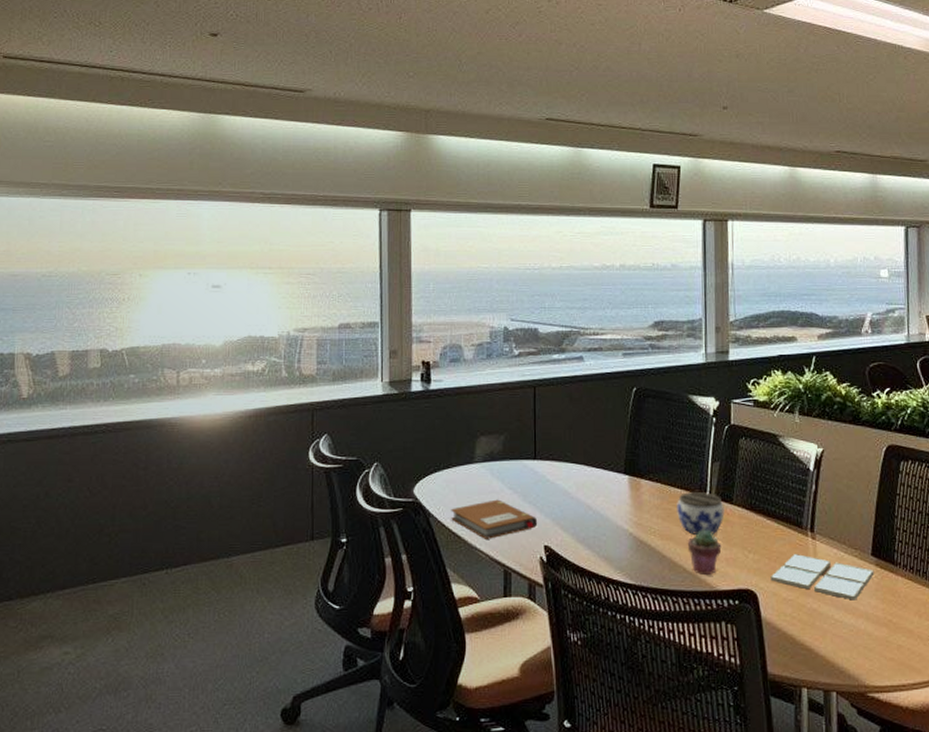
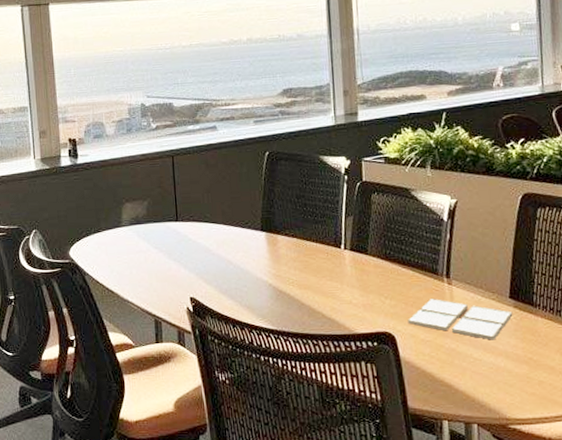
notebook: present [451,499,538,539] -> none [104,258,183,293]
jar: present [677,491,725,535] -> none [313,244,360,284]
potted succulent: present [687,530,722,574] -> none [325,279,358,320]

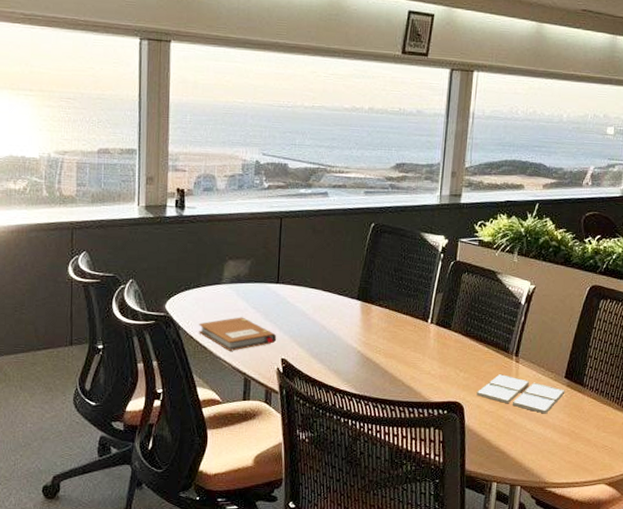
notebook: none [104,258,183,293] -> present [199,317,277,351]

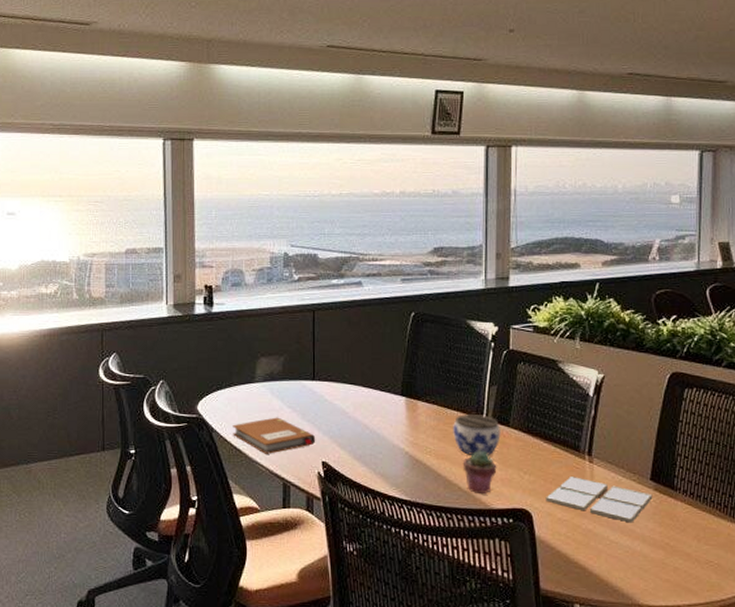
jar: none [401,317,443,355] -> present [453,413,501,455]
potted succulent: none [407,351,437,388] -> present [463,451,497,493]

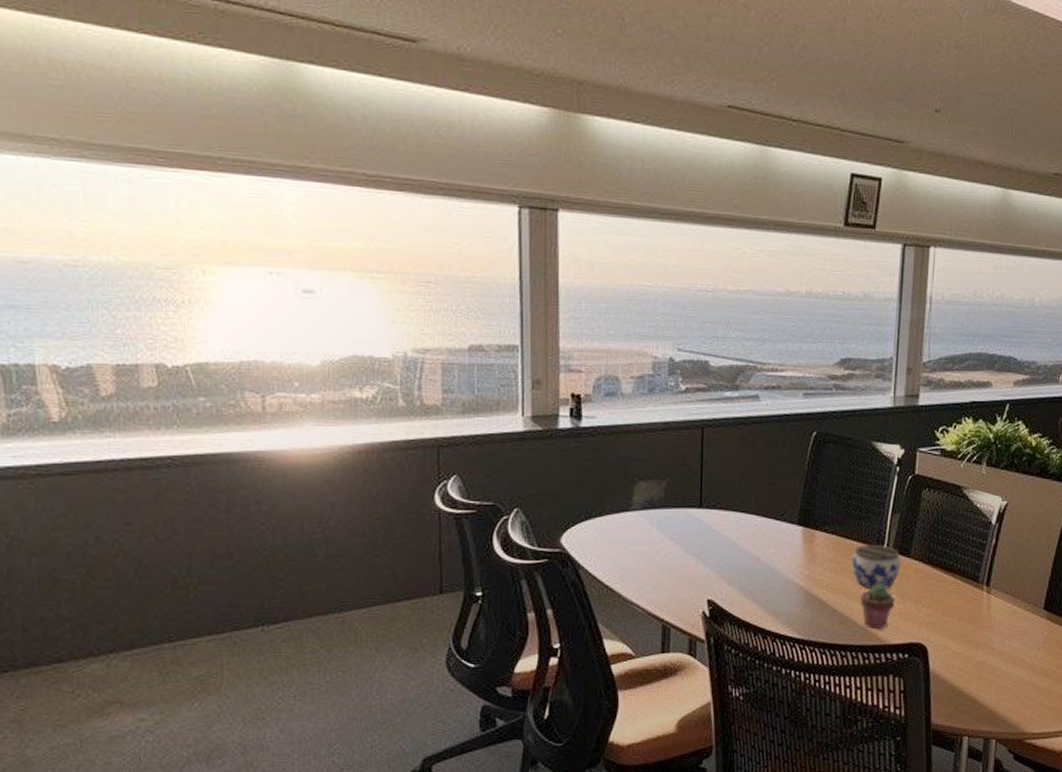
notebook: present [233,417,316,454] -> none [604,550,701,593]
drink coaster: present [546,477,653,523] -> none [942,608,1045,653]

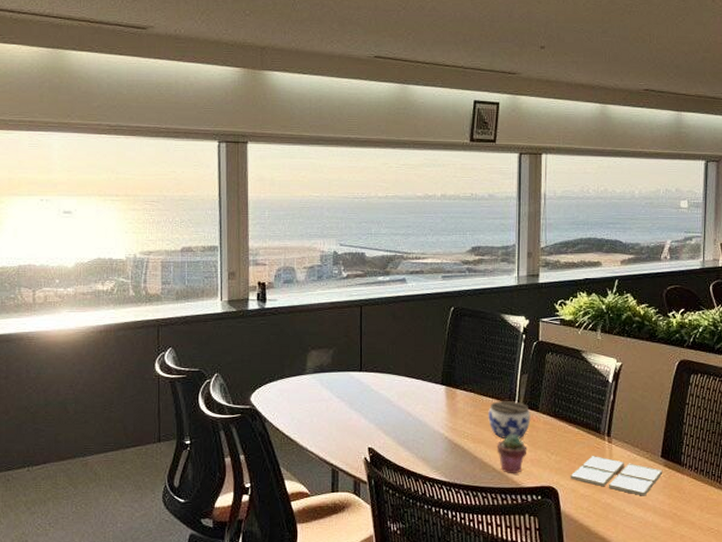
drink coaster: none [942,608,1045,653] -> present [570,456,663,496]

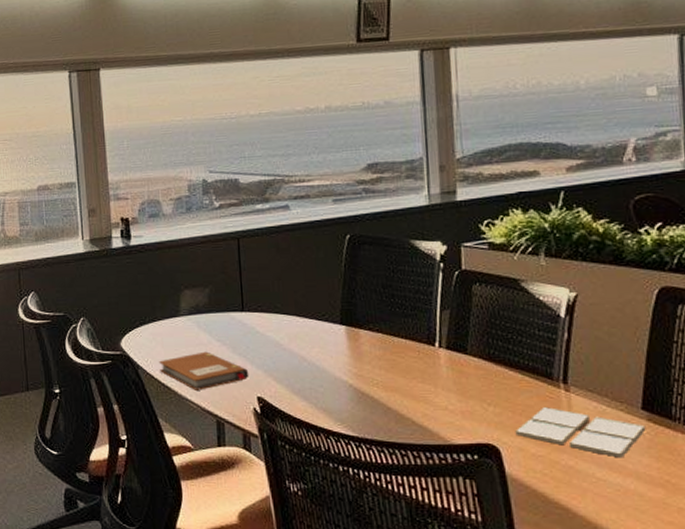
notebook: none [284,407,363,442] -> present [159,351,249,390]
jar: present [488,400,531,438] -> none [401,341,458,386]
potted succulent: present [497,435,527,473] -> none [415,382,456,428]

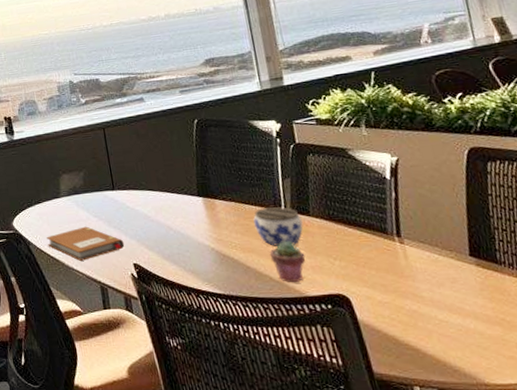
jar: none [401,341,458,386] -> present [253,206,303,246]
potted succulent: none [415,382,456,428] -> present [269,241,305,282]
drink coaster: present [515,407,646,458] -> none [361,259,477,301]

